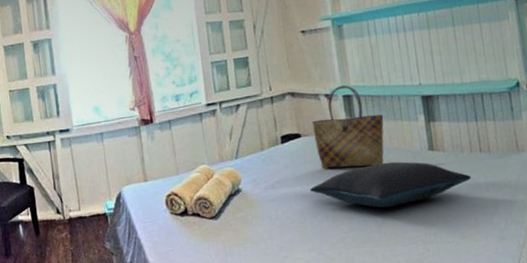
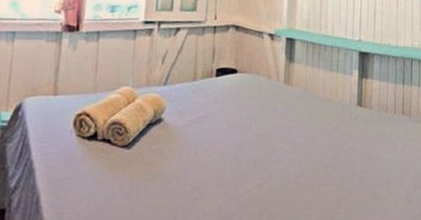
pillow: present [310,161,472,209] -> none [236,112,391,158]
tote bag: present [311,85,384,169] -> none [250,28,321,114]

